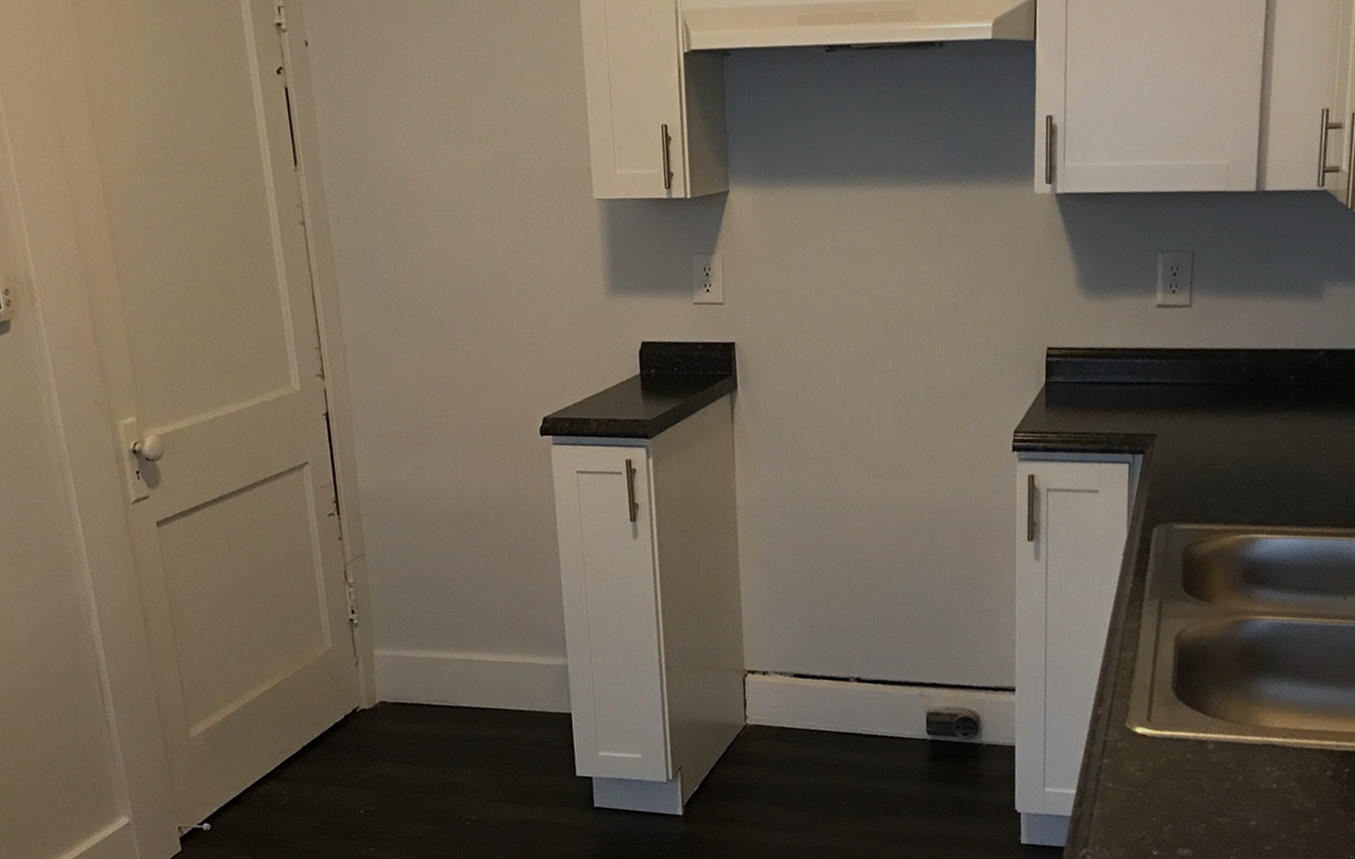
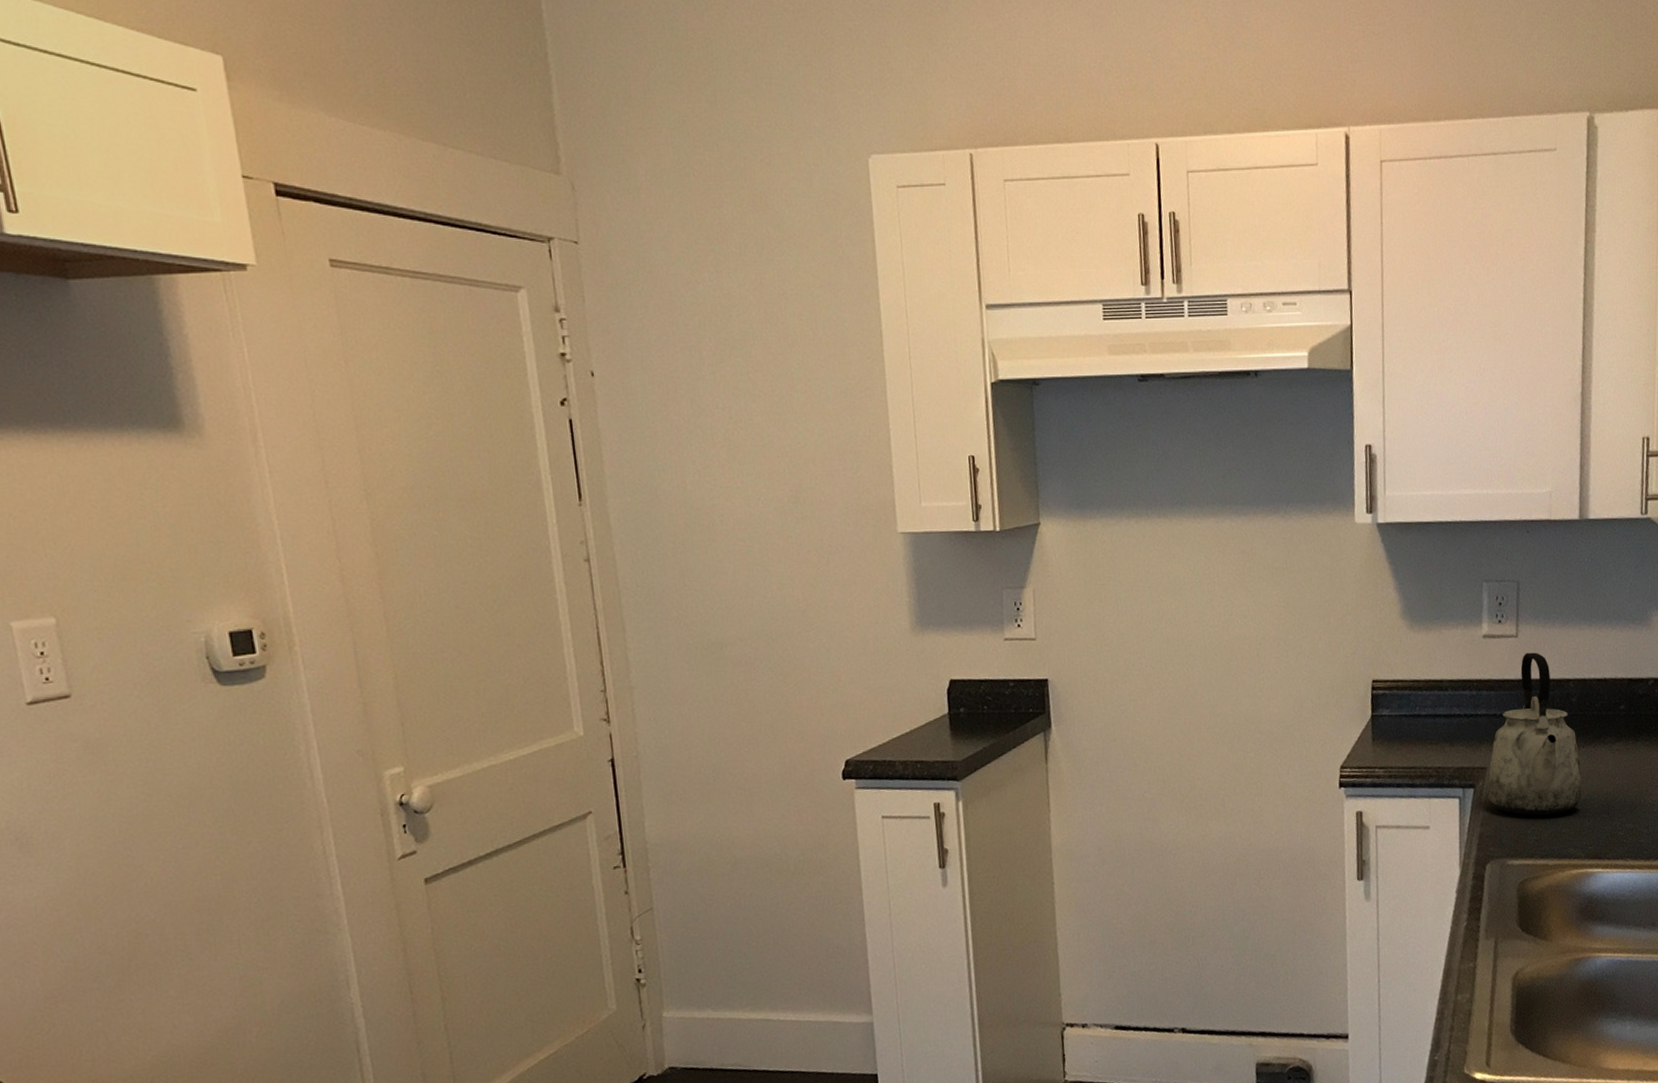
kettle: none [1156,322,1250,482] -> present [1487,652,1583,816]

